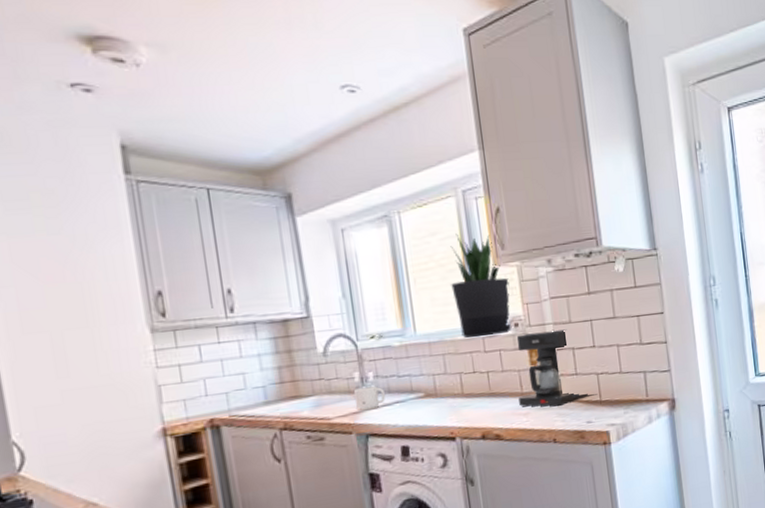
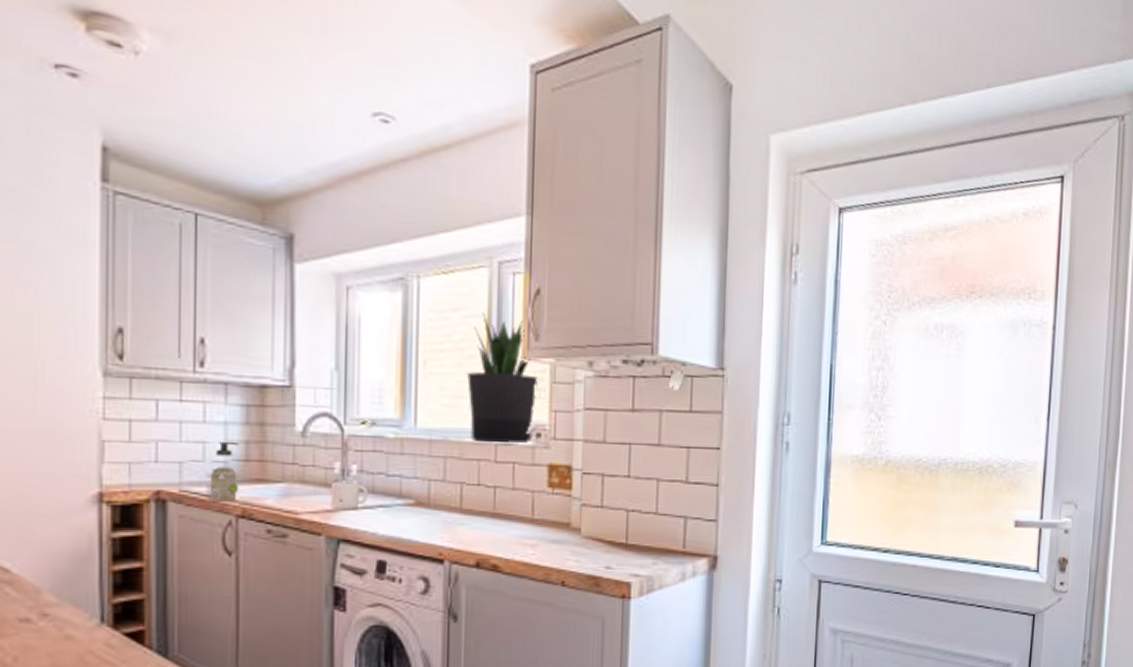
soap dispenser: none [249,369,279,421] -> present [205,441,240,502]
coffee maker: present [516,329,598,407] -> none [527,448,624,542]

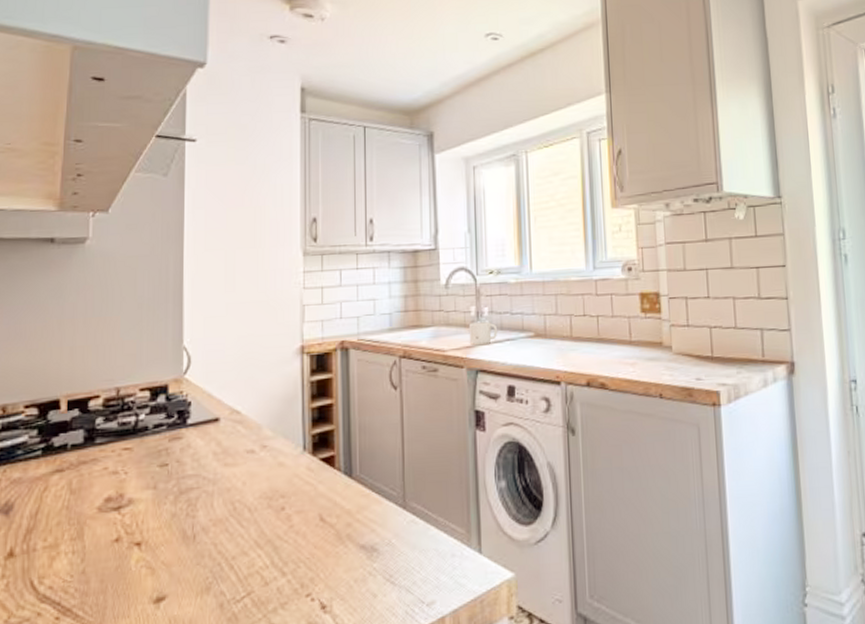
soap dispenser: present [205,441,240,502] -> none [376,297,401,346]
planter: present [467,313,538,444] -> none [569,174,626,280]

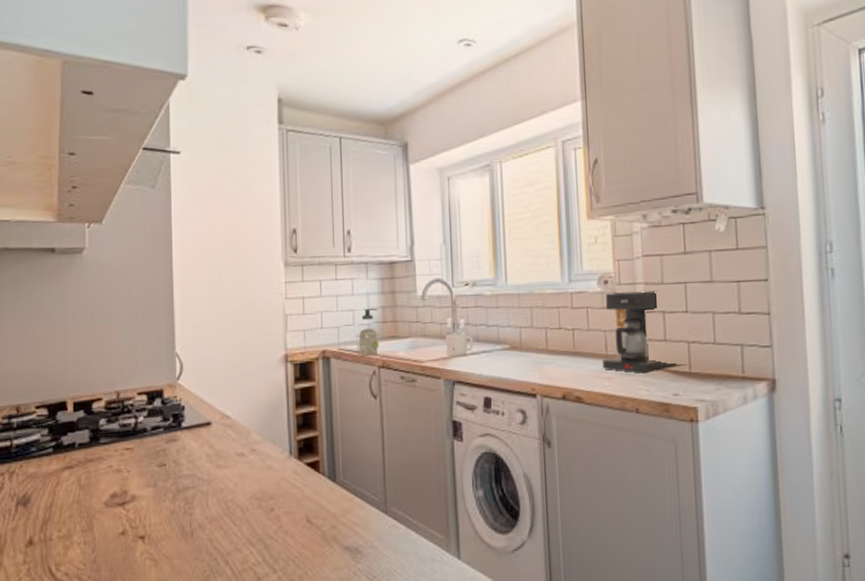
soap dispenser: none [376,297,401,346] -> present [356,308,379,356]
coffee maker: none [627,277,710,359] -> present [603,290,687,373]

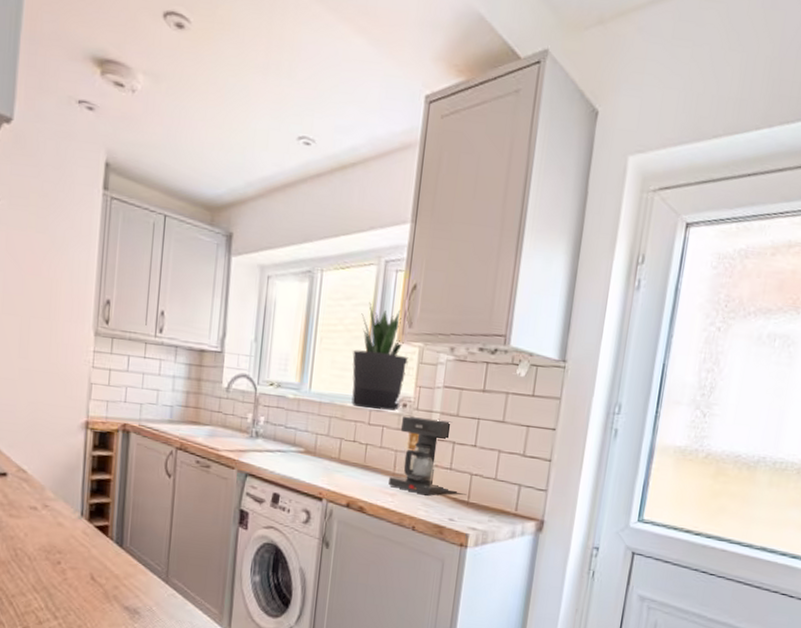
soap dispenser: present [356,308,379,356] -> none [156,390,183,437]
mug: present [445,334,474,357] -> none [242,429,271,452]
planter: none [544,185,602,292] -> present [351,302,409,411]

